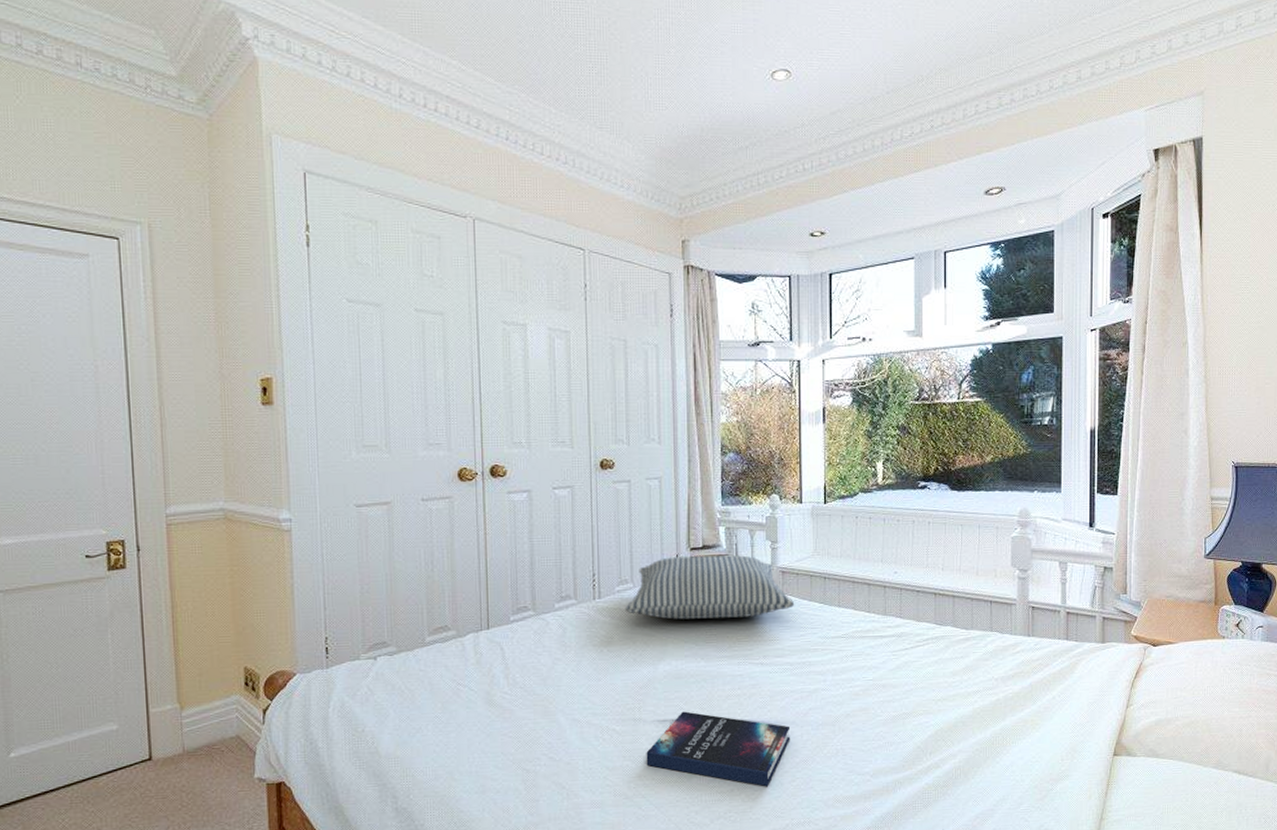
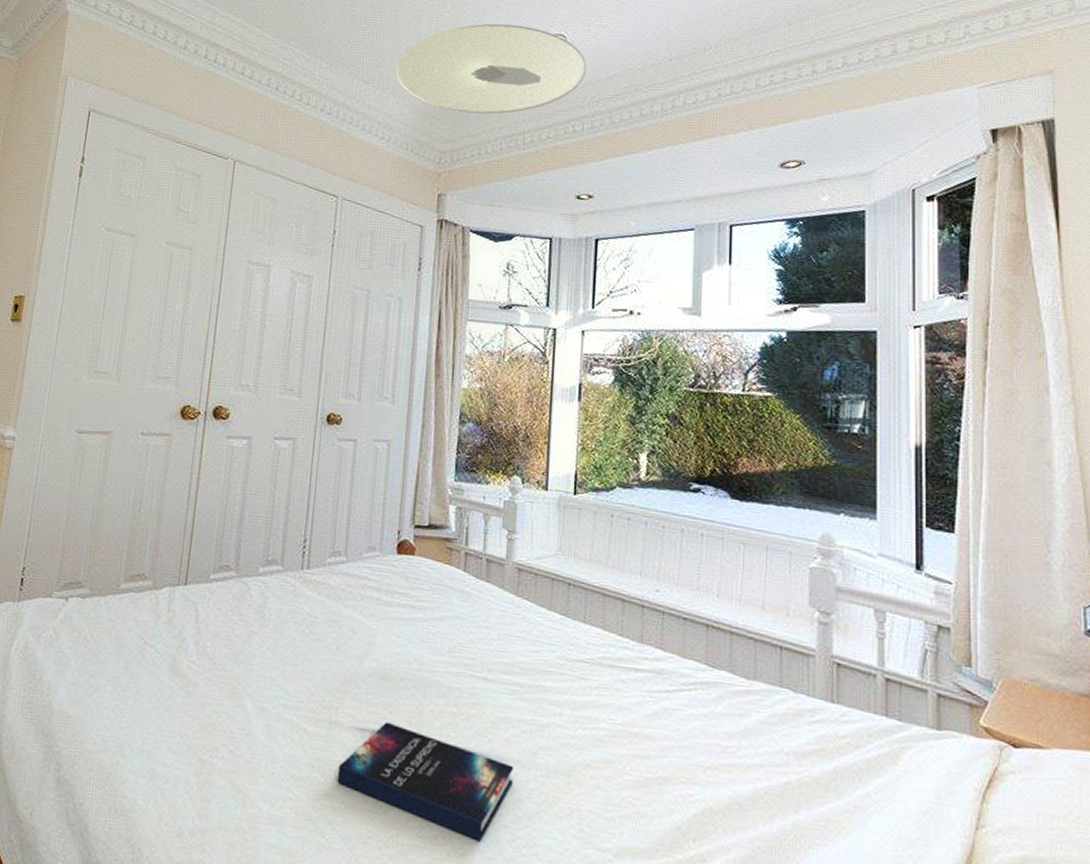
pillow: present [624,555,795,620] -> none [334,532,531,619]
ceiling light: none [627,59,812,156] -> present [395,23,587,114]

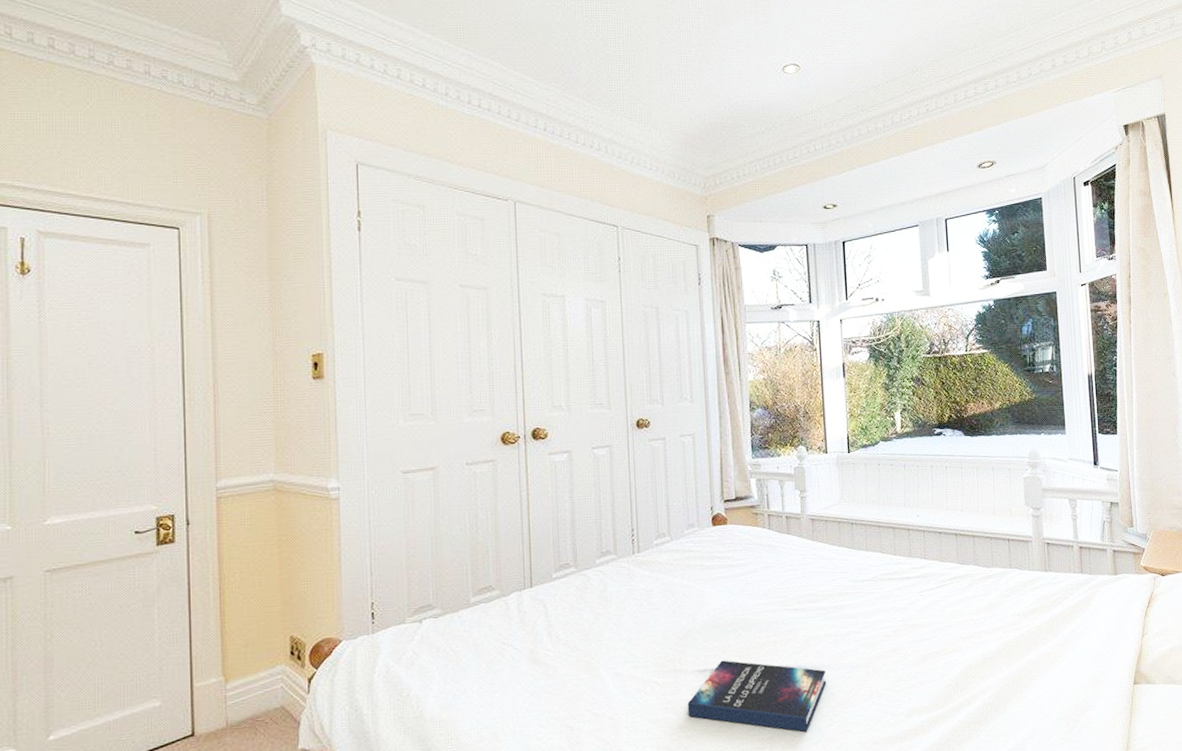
ceiling light: present [395,23,587,114] -> none [653,57,820,140]

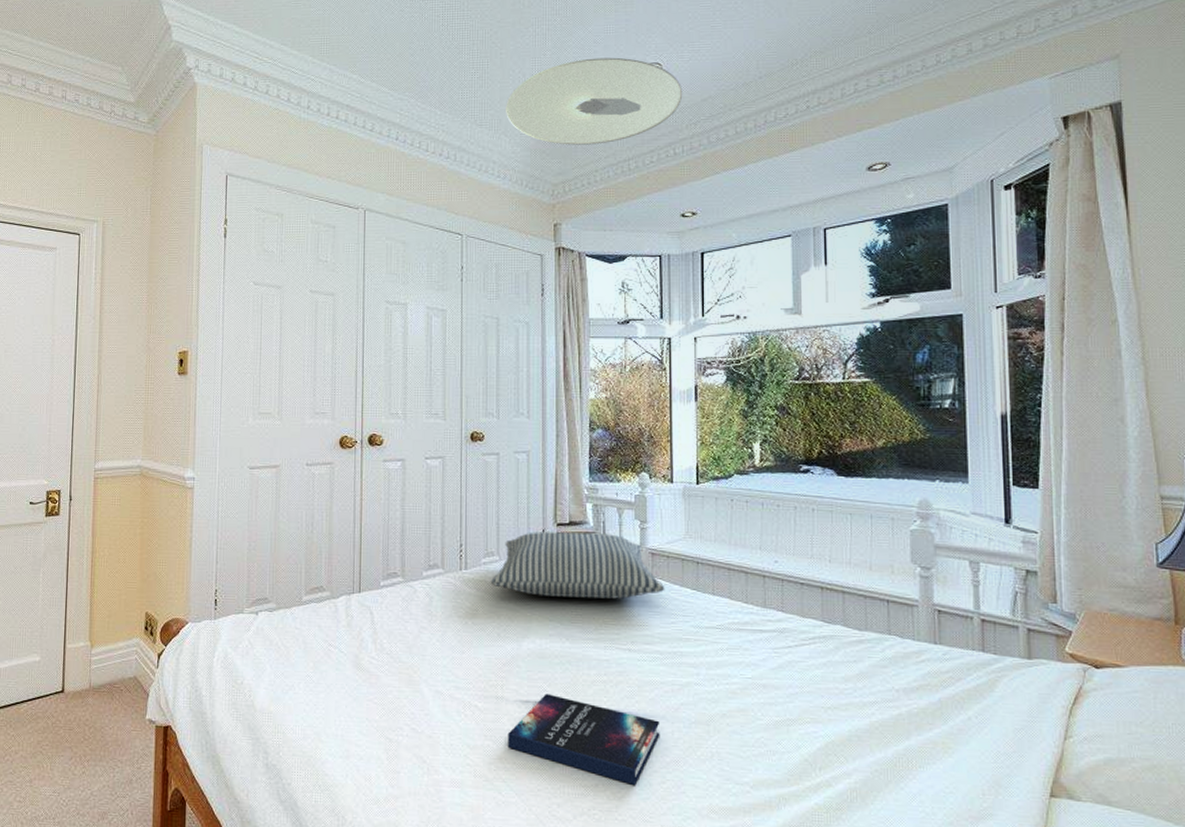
ceiling light: none [653,57,820,140] -> present [505,57,683,145]
pillow: none [663,505,825,570] -> present [490,531,665,599]

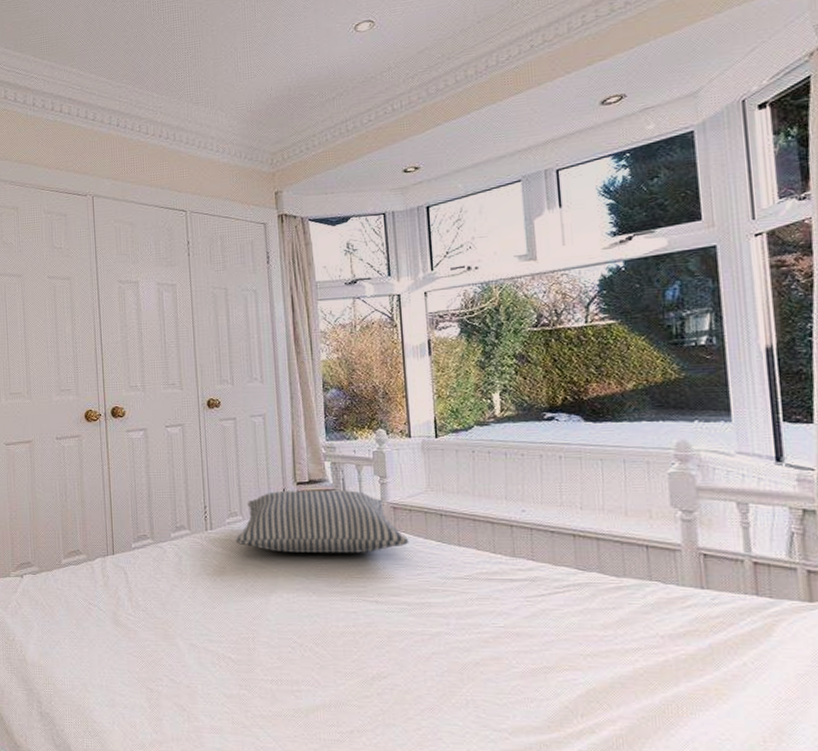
ceiling light: present [505,57,683,145] -> none [219,19,398,114]
hardback book: present [507,693,660,786] -> none [262,645,413,733]

